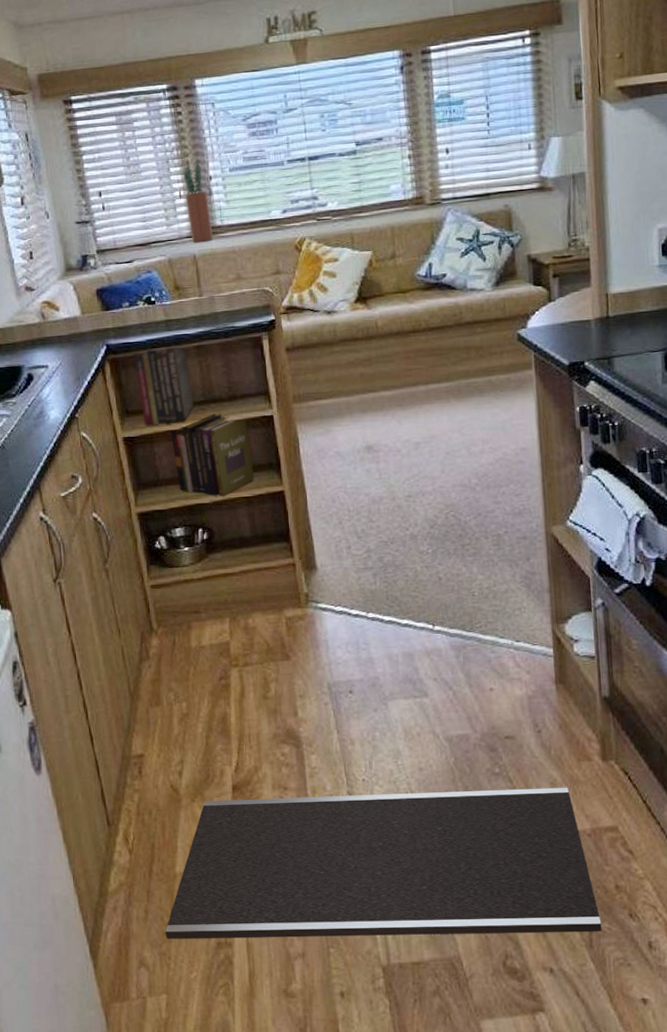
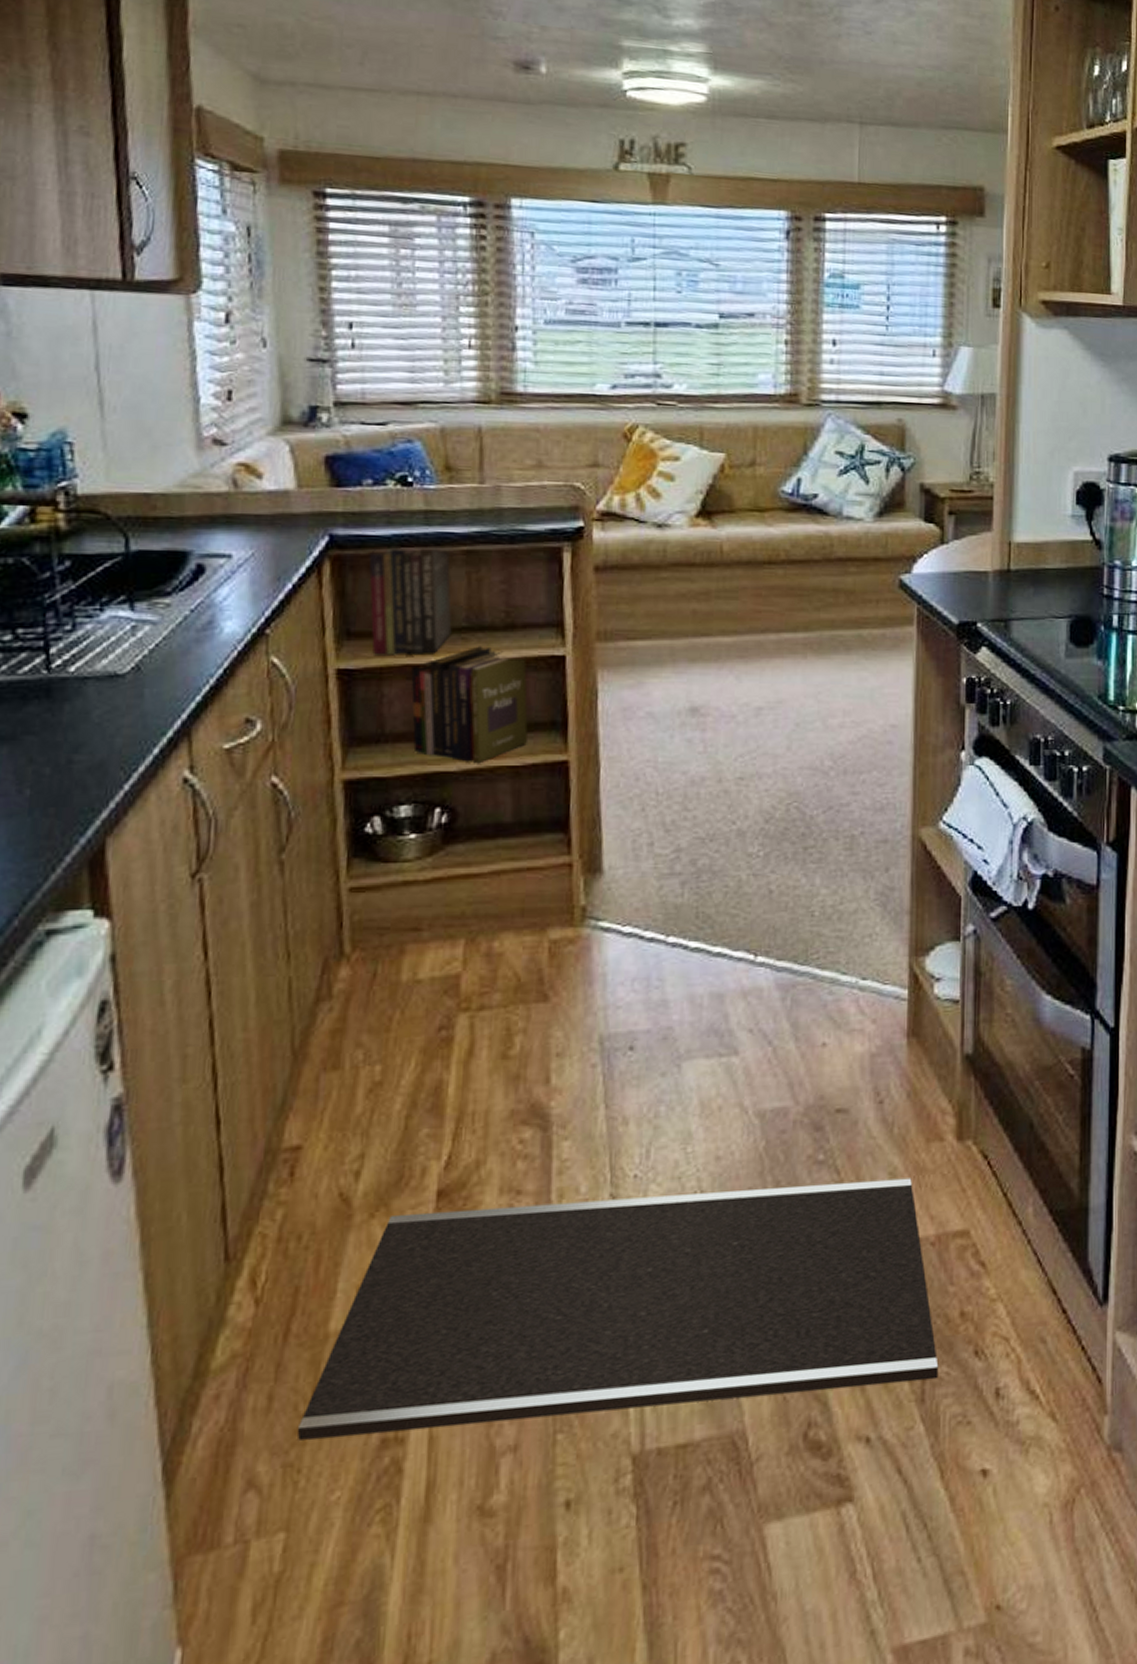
vase: present [183,156,213,243] -> none [476,297,510,413]

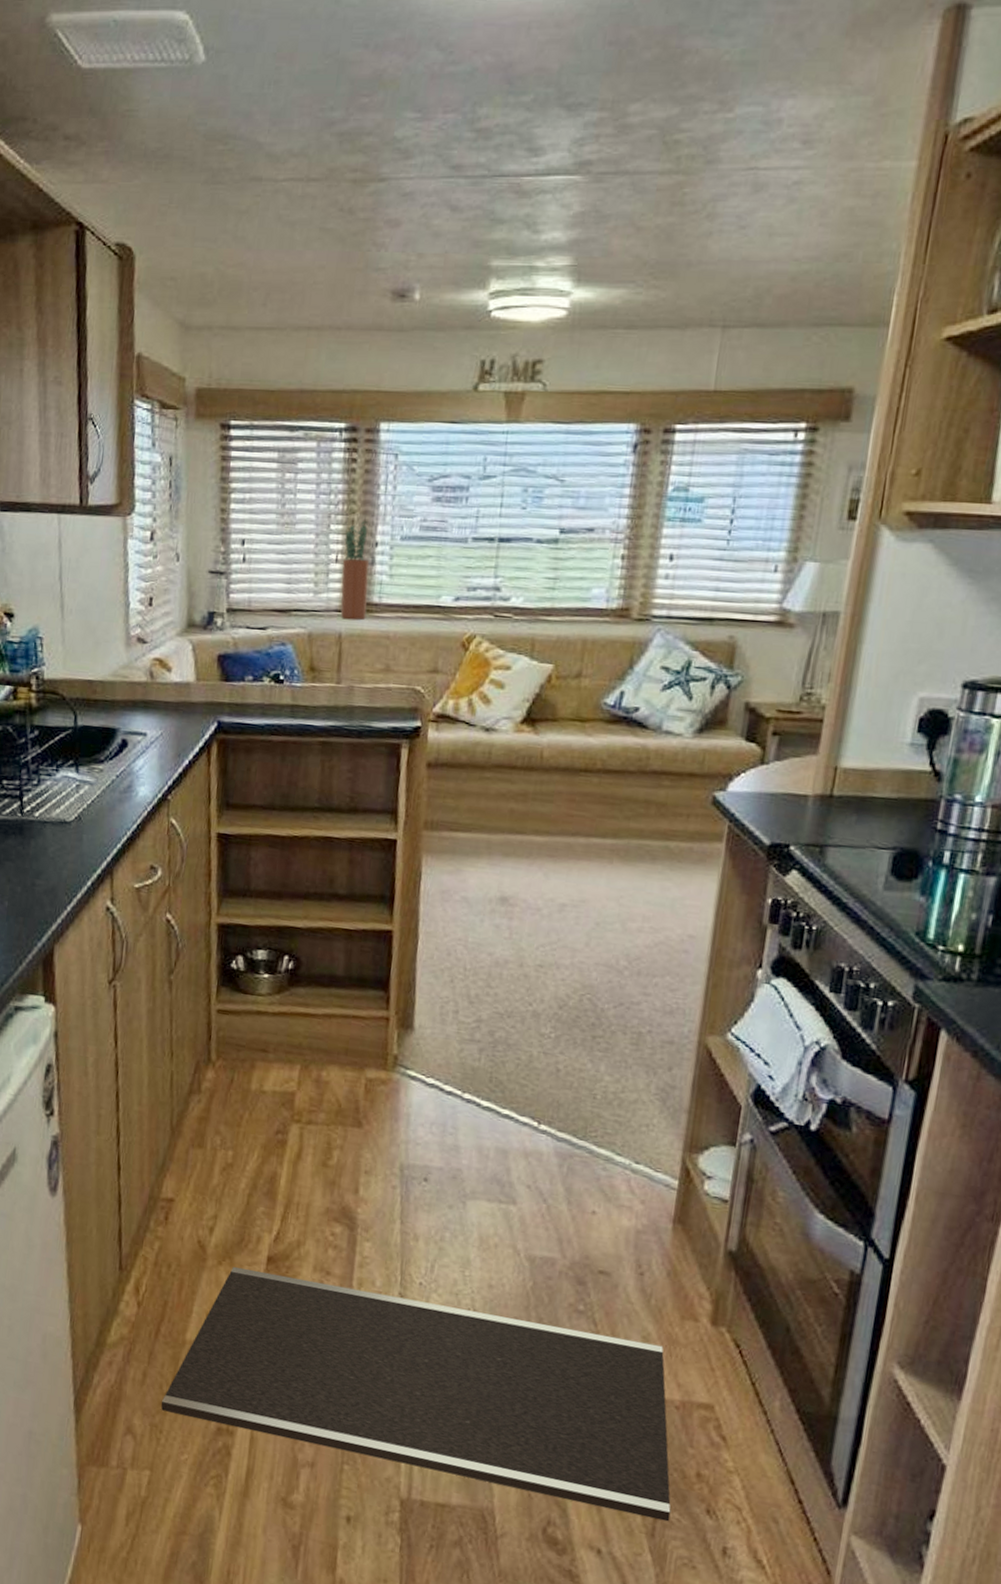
books: present [368,548,452,656] -> none [244,736,309,828]
books: present [411,646,529,764] -> none [271,824,365,924]
vase: none [476,297,510,413] -> present [340,516,369,621]

